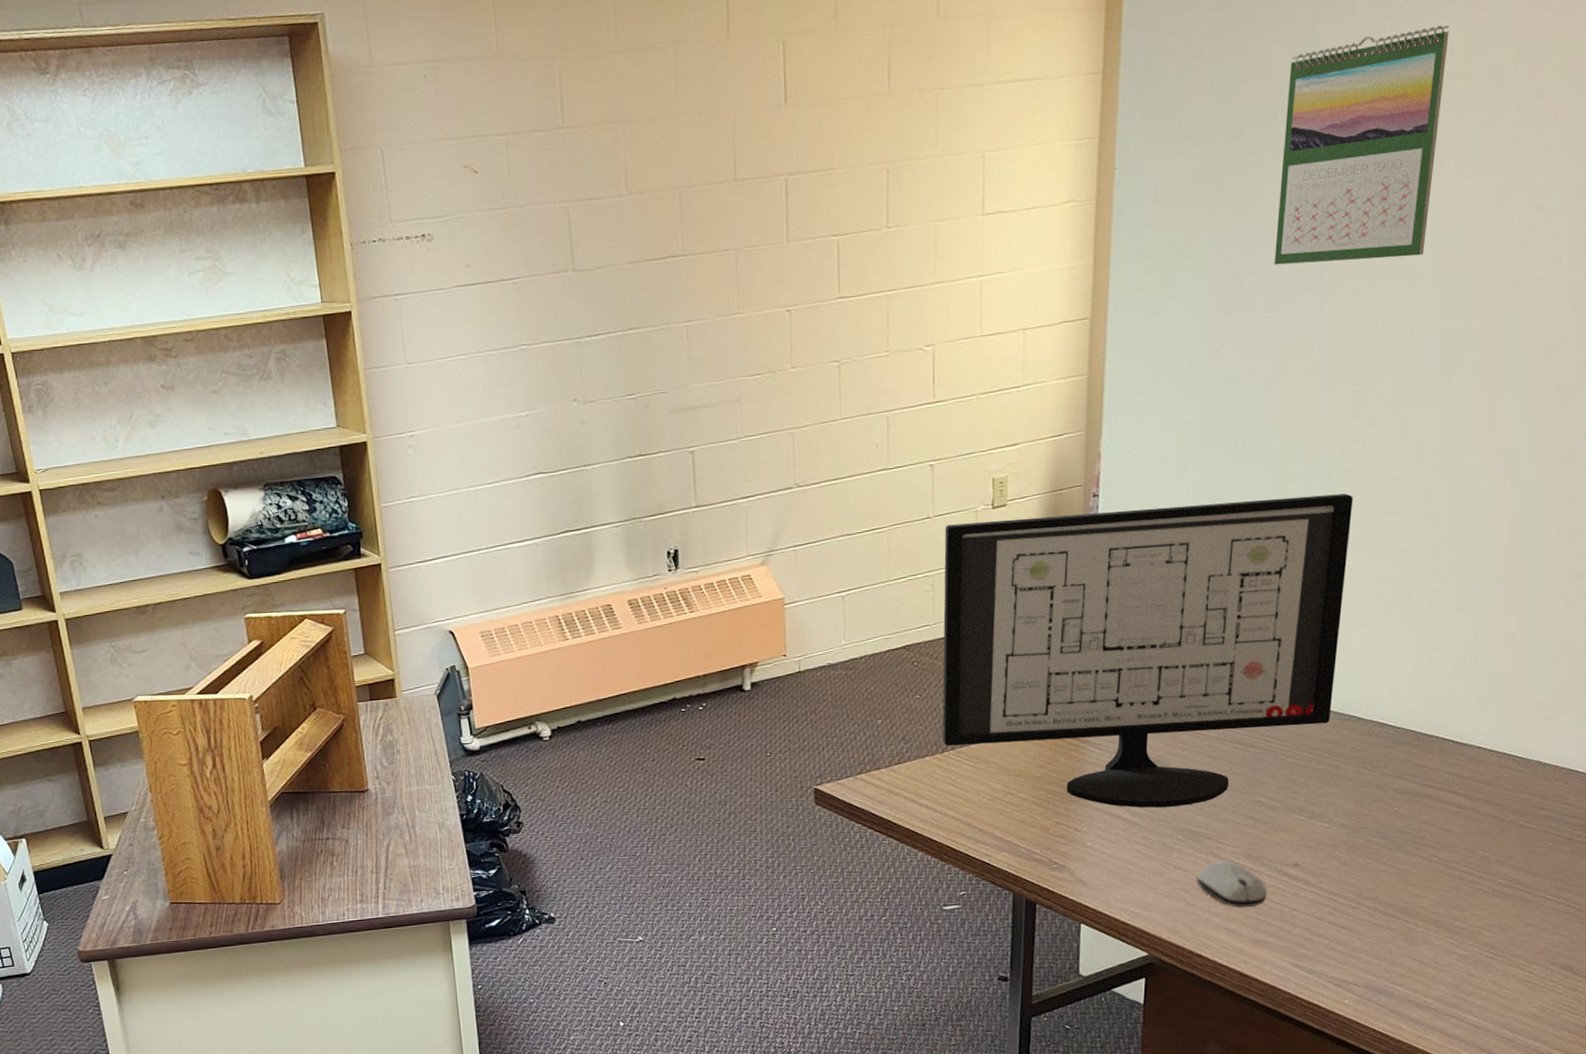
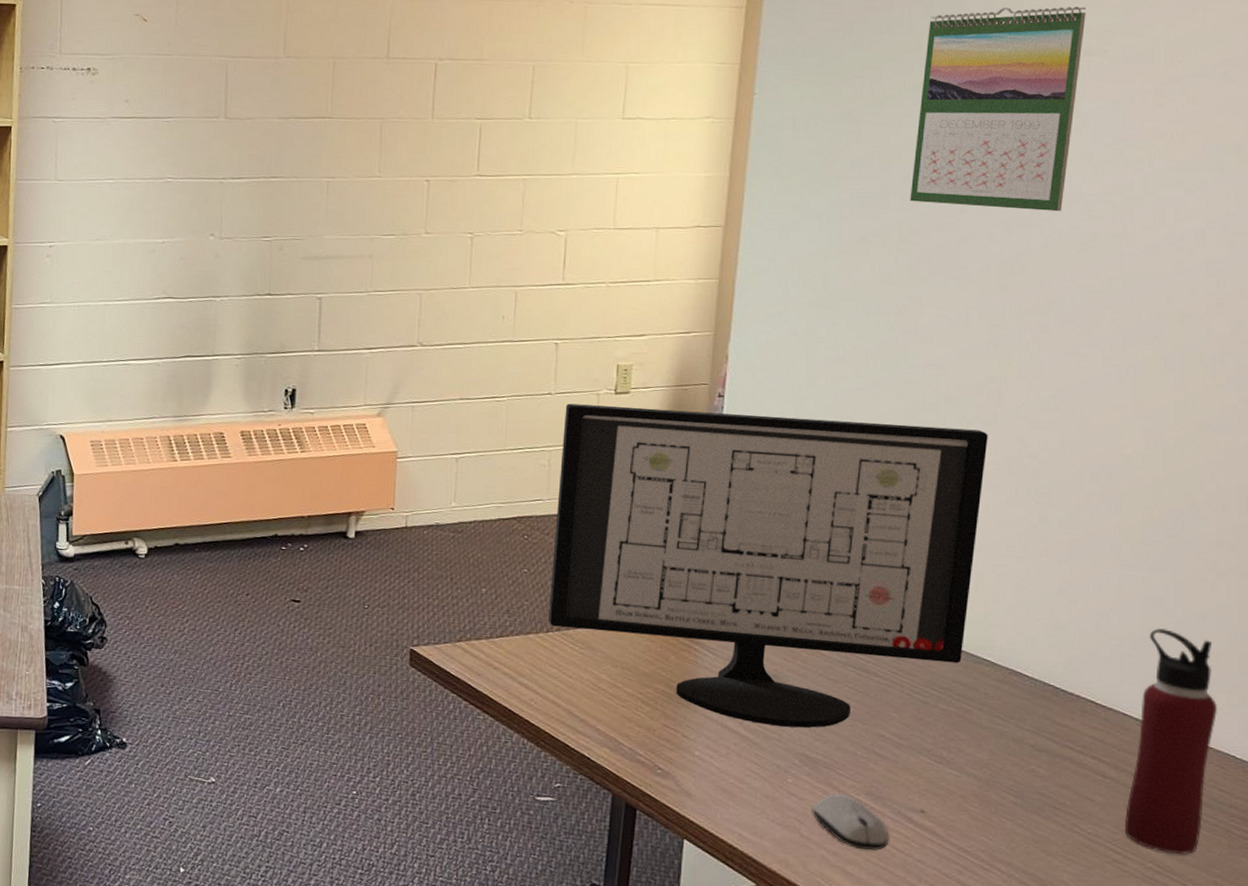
water bottle: none [1478,661,1564,868] -> present [1125,627,1218,856]

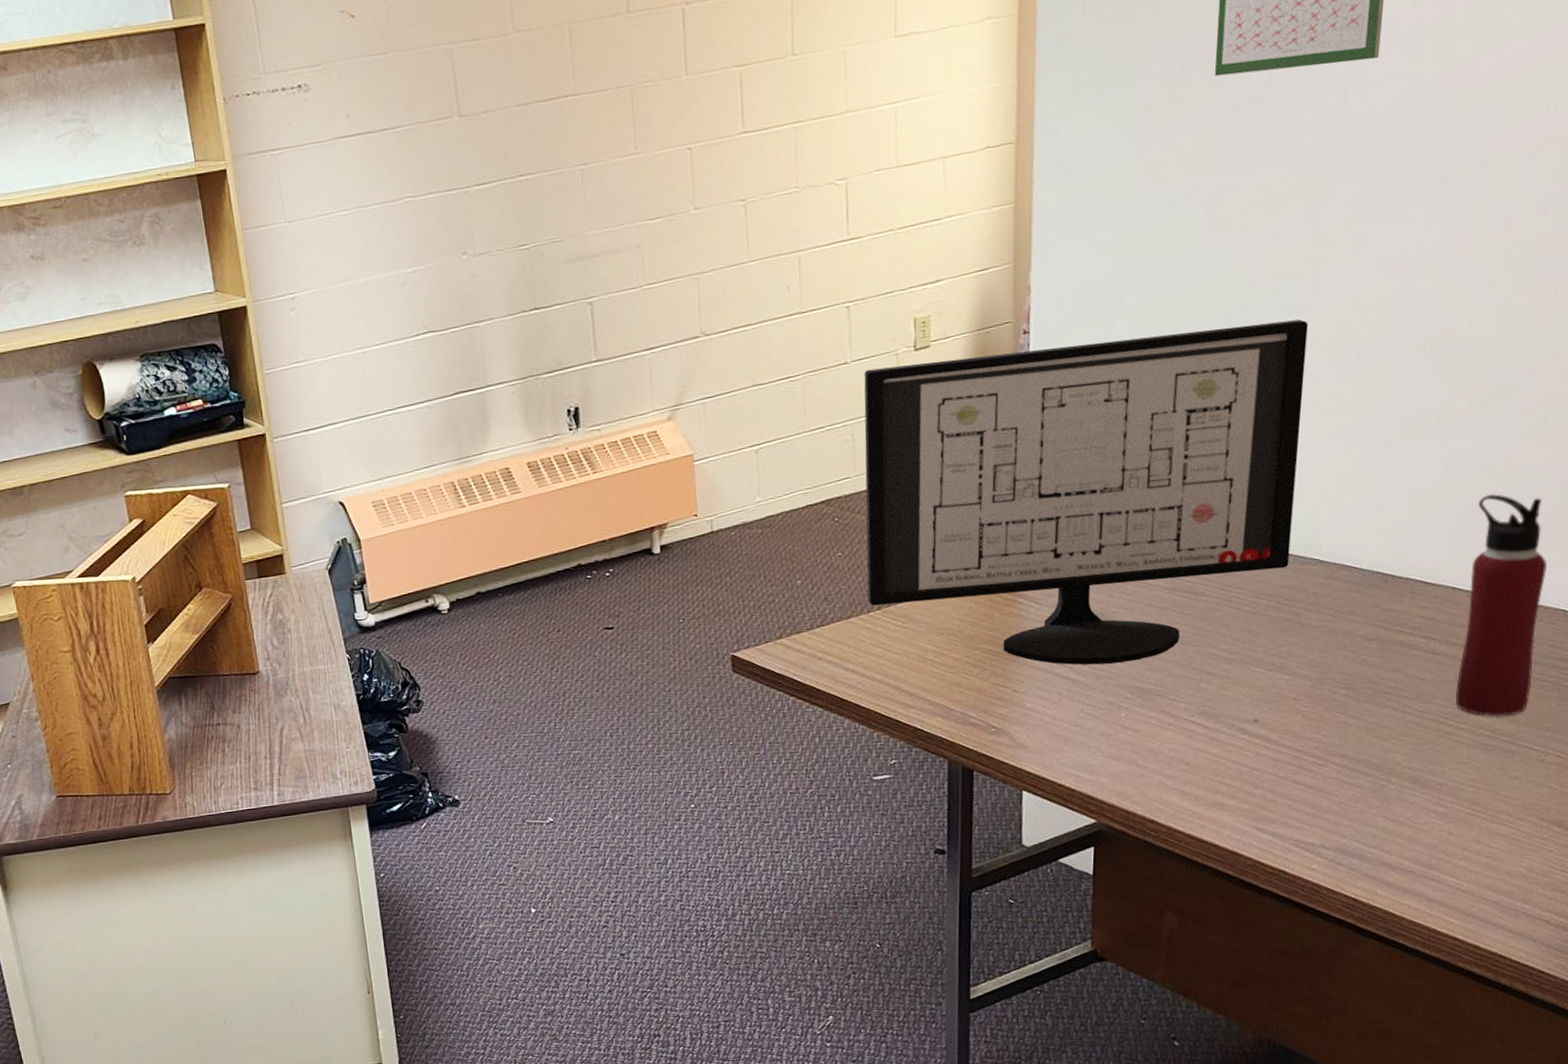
computer mouse: present [812,794,889,851] -> none [1147,719,1224,768]

